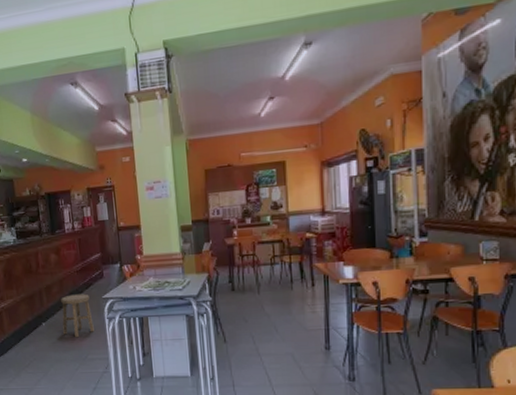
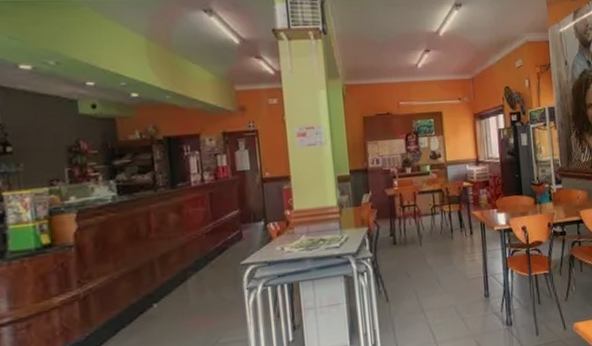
stool: present [61,294,94,337] -> none [182,260,229,317]

